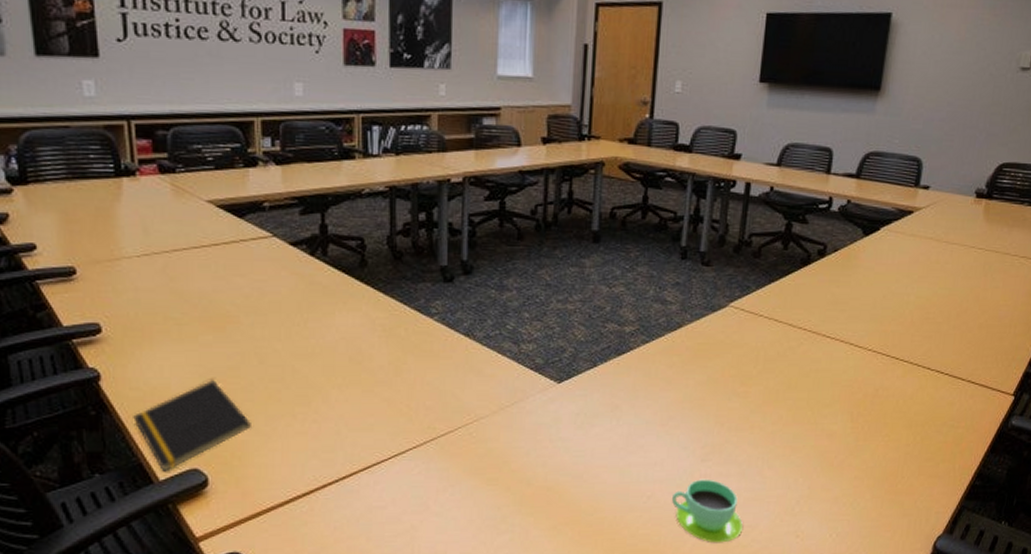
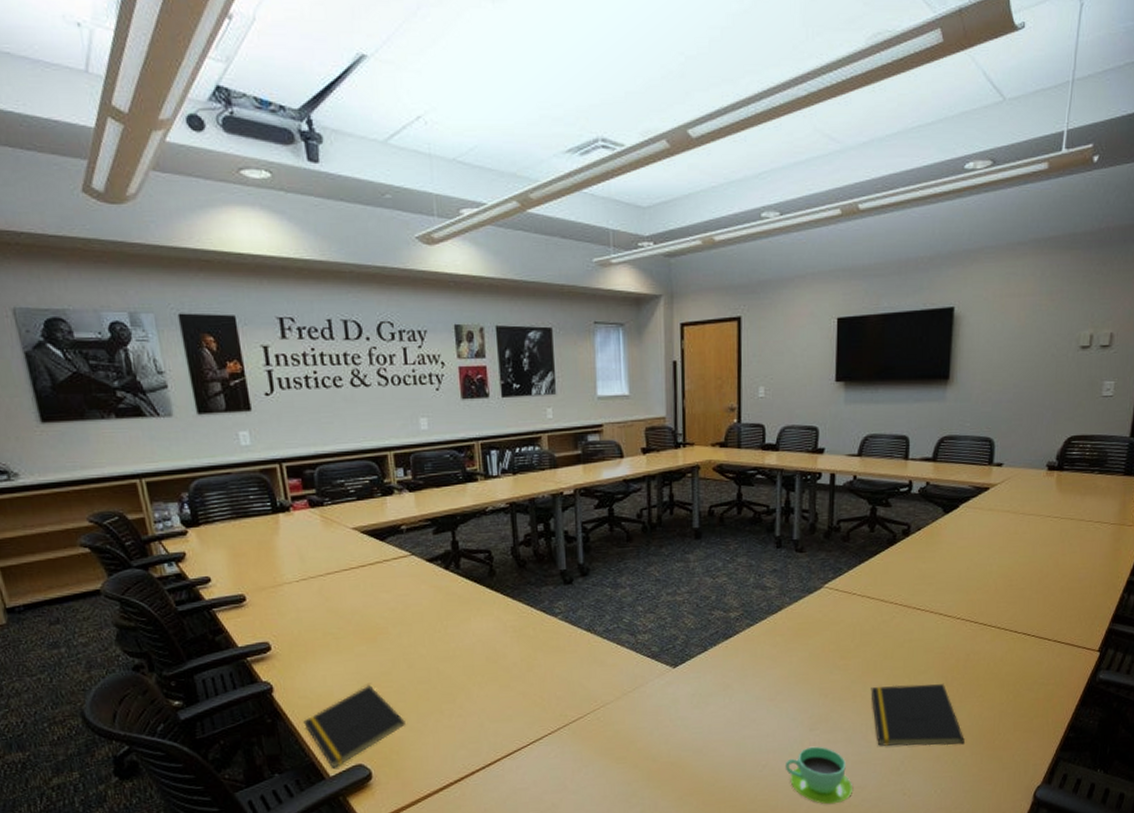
notepad: none [770,417,866,487] -> present [871,684,964,746]

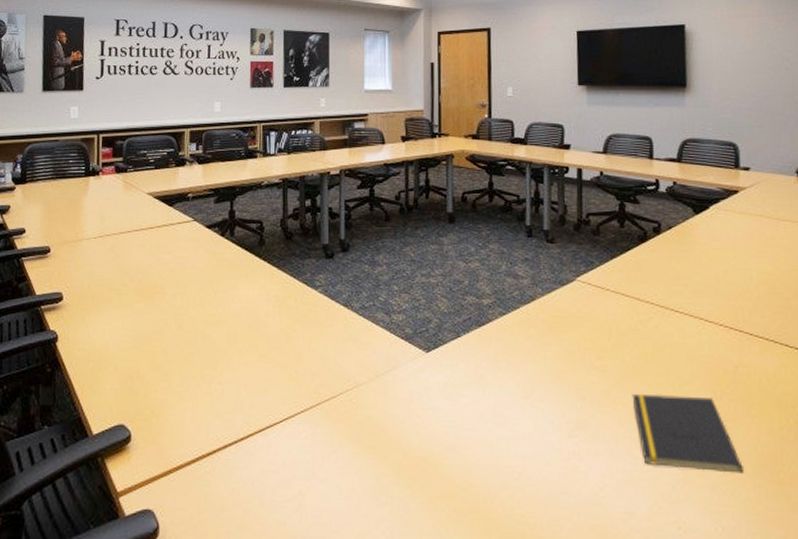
notepad: present [303,685,405,769] -> none [78,343,168,426]
cup: present [785,746,854,805] -> none [542,456,621,531]

